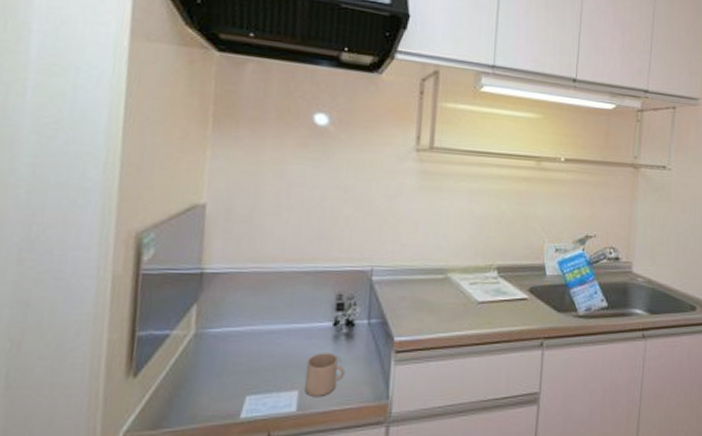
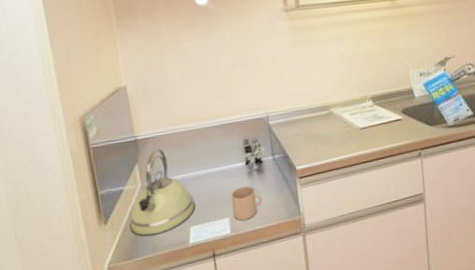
kettle: none [166,287,260,400] -> present [129,148,196,237]

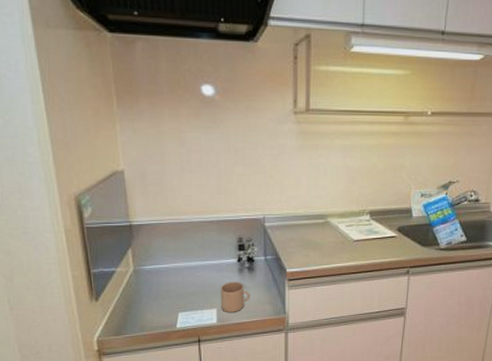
kettle: present [129,148,196,237] -> none [120,235,185,316]

